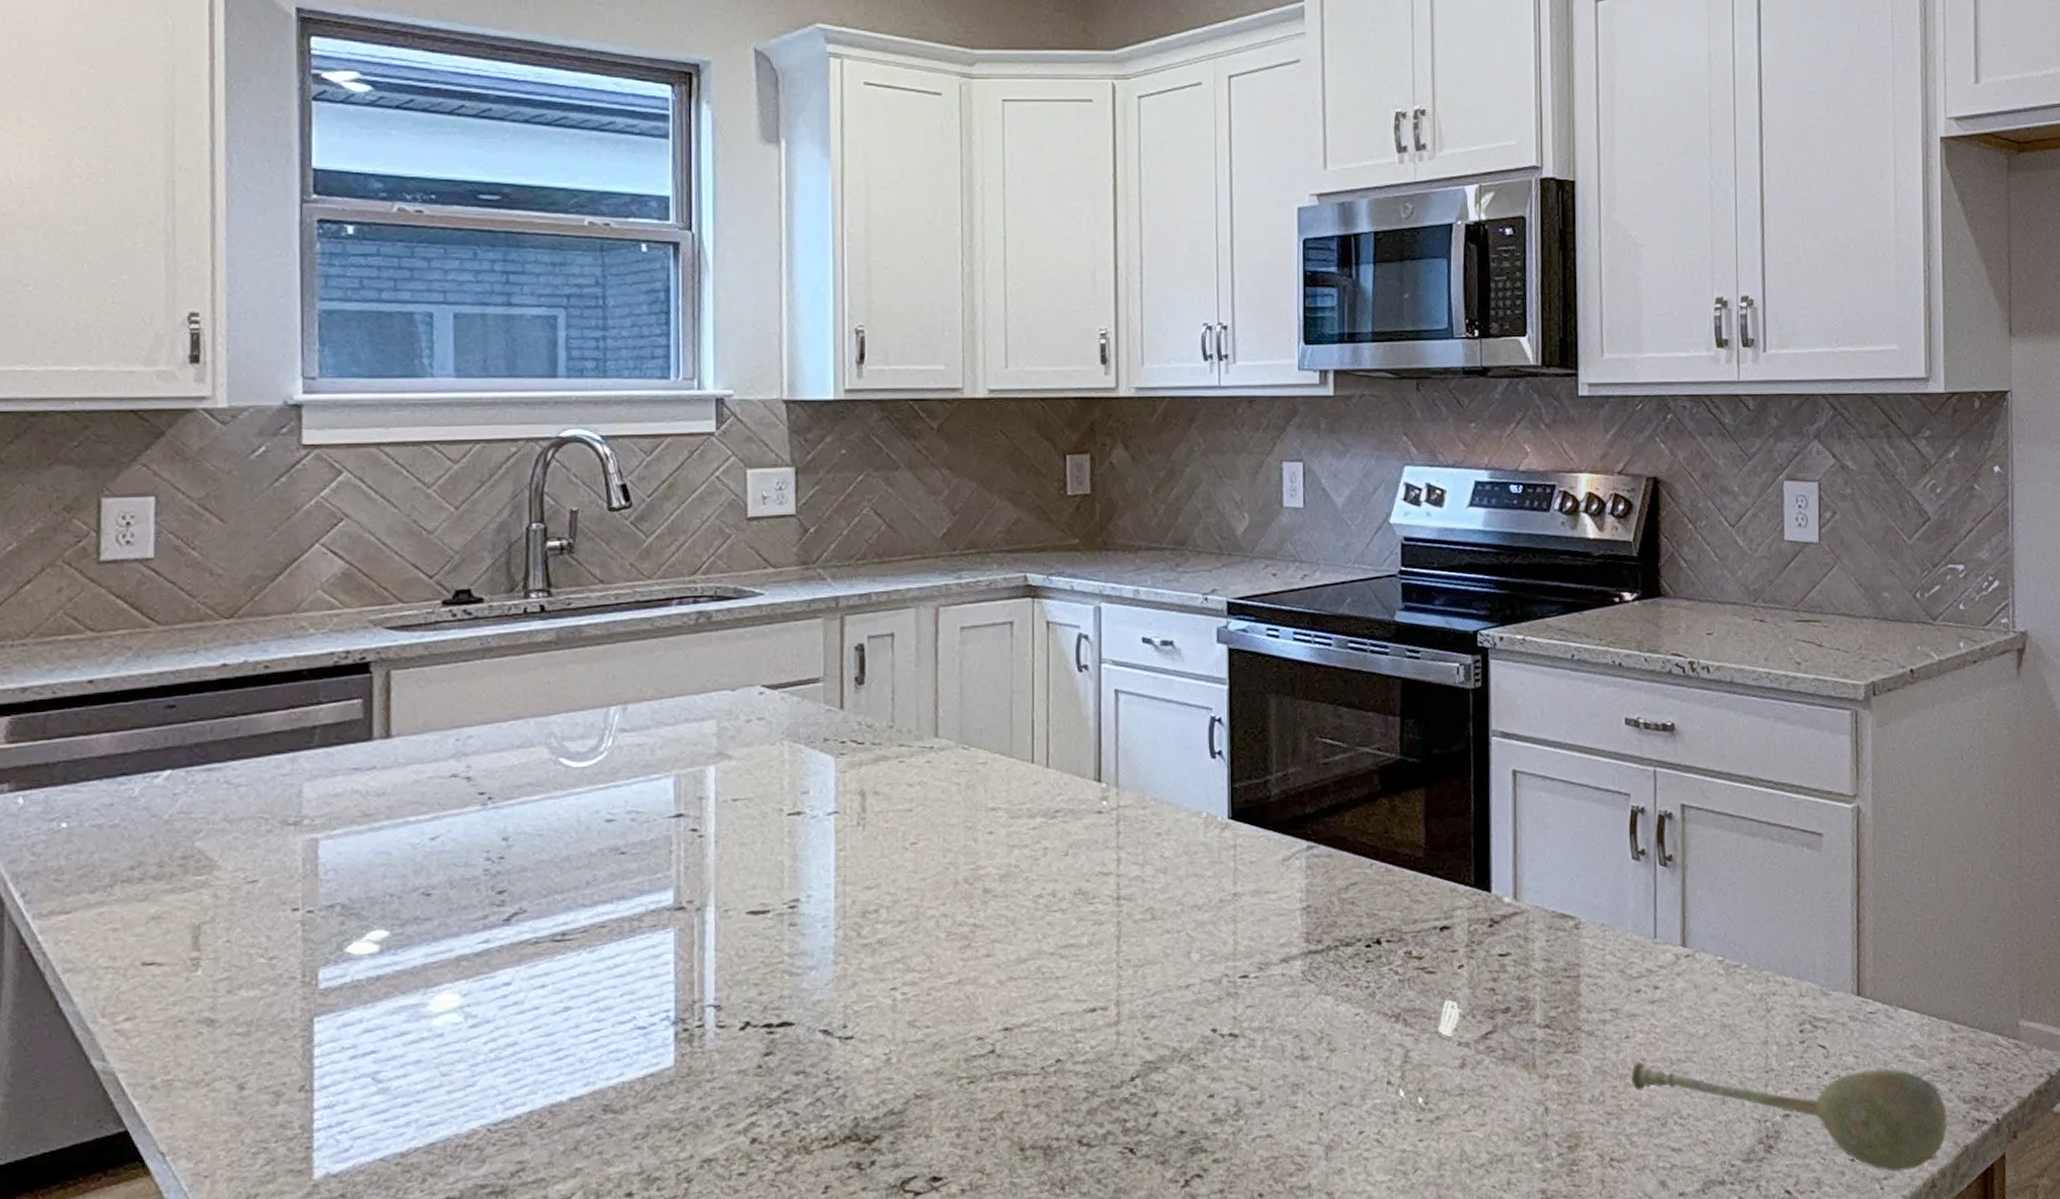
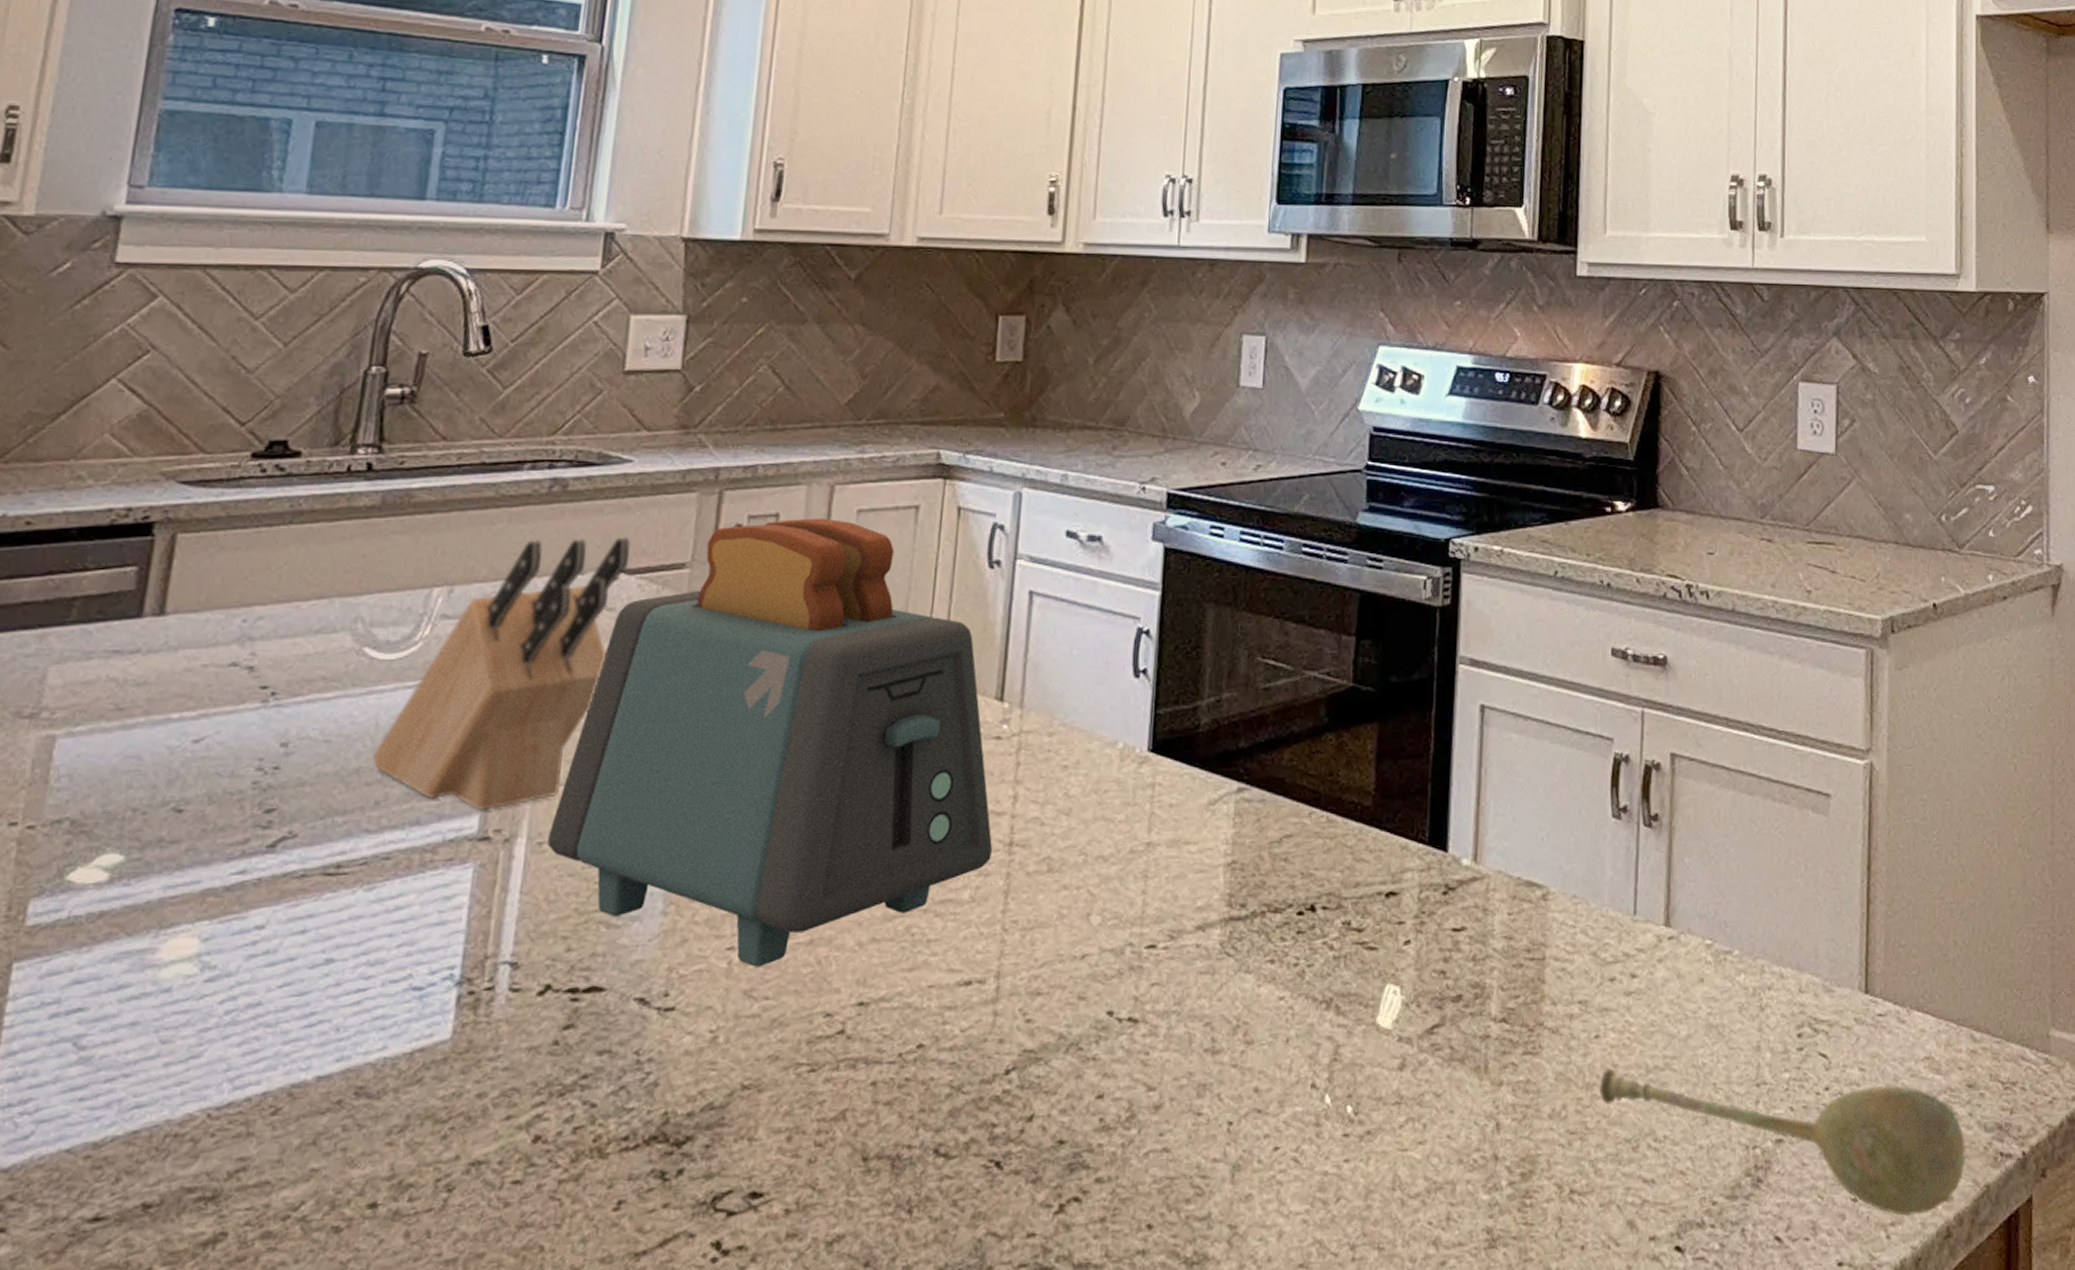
knife block: none [579,658,772,886] -> present [372,537,631,810]
toaster: none [732,635,1103,1003] -> present [548,518,992,967]

